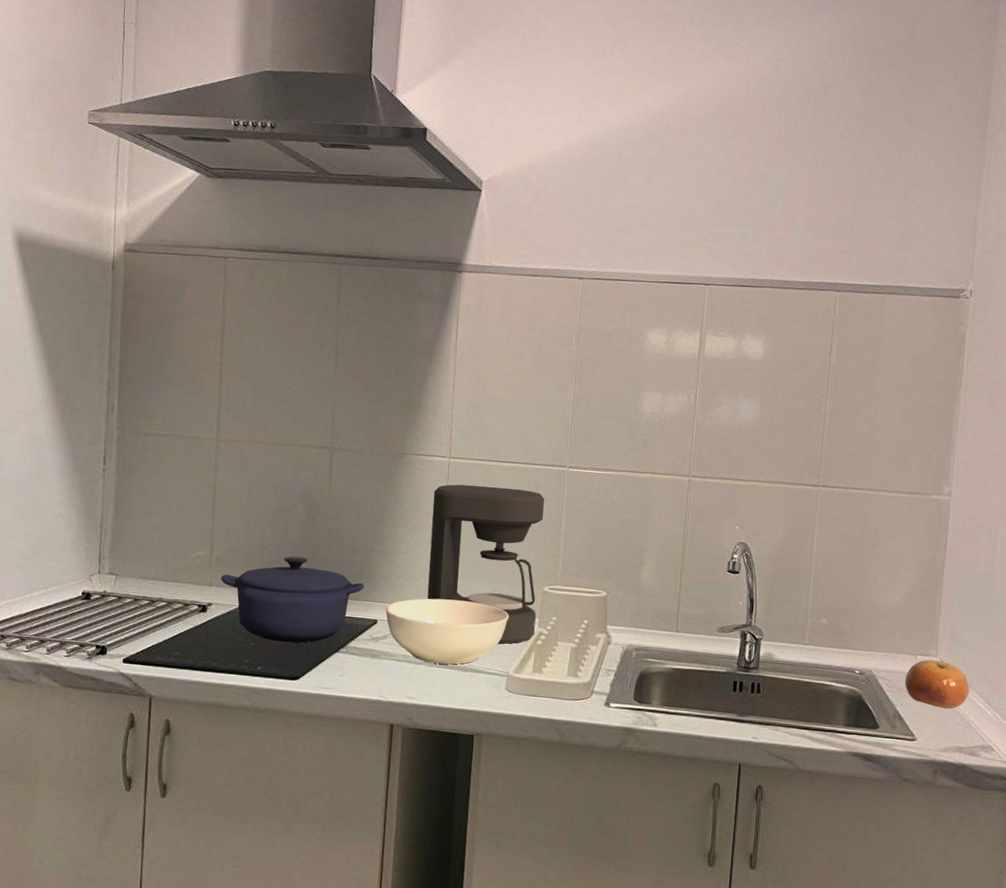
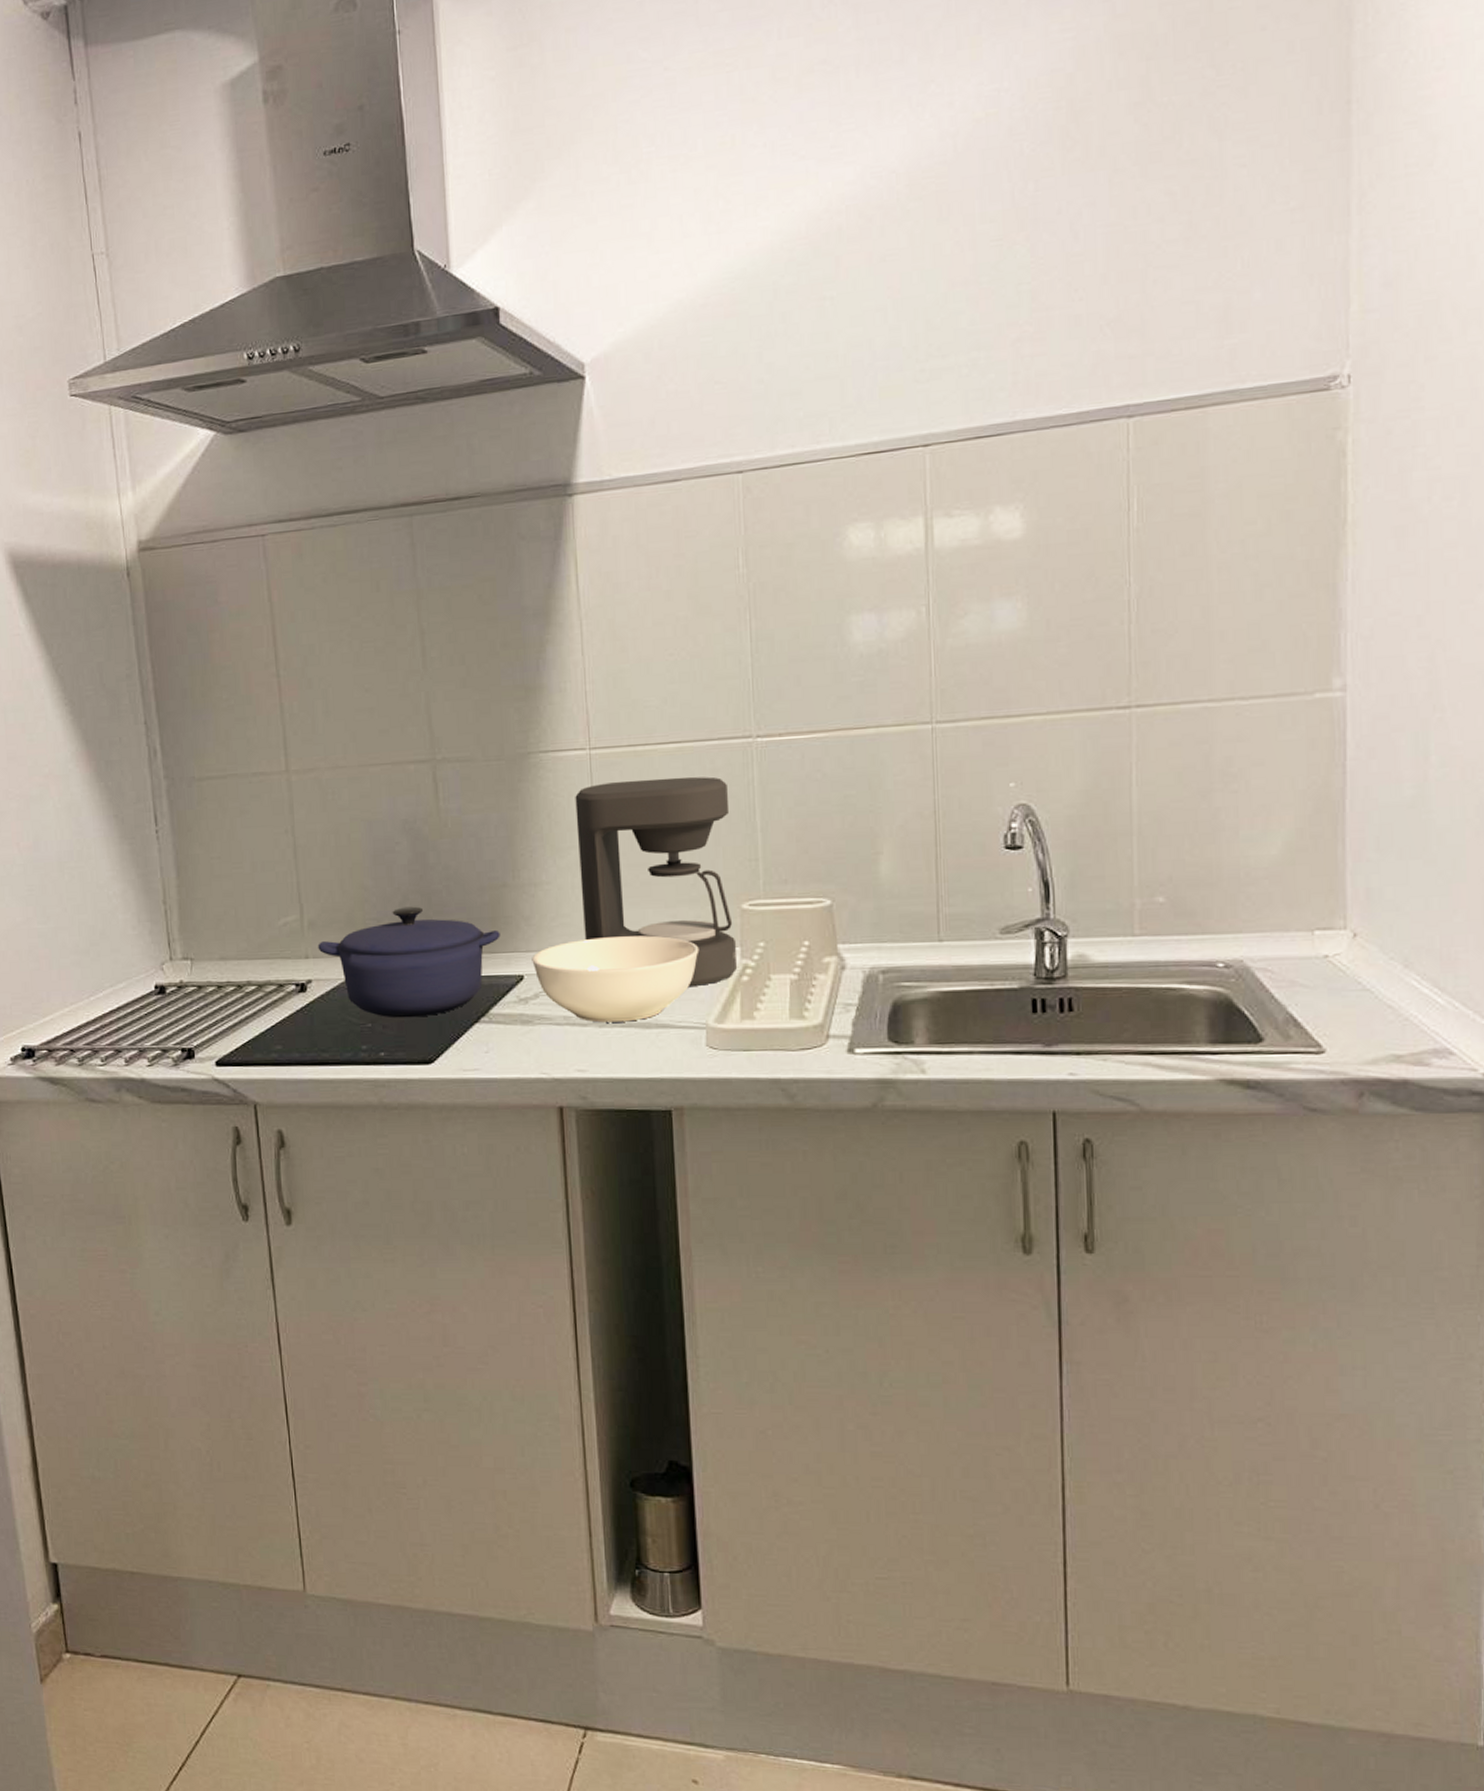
fruit: present [904,660,969,710] -> none [1297,934,1405,1003]

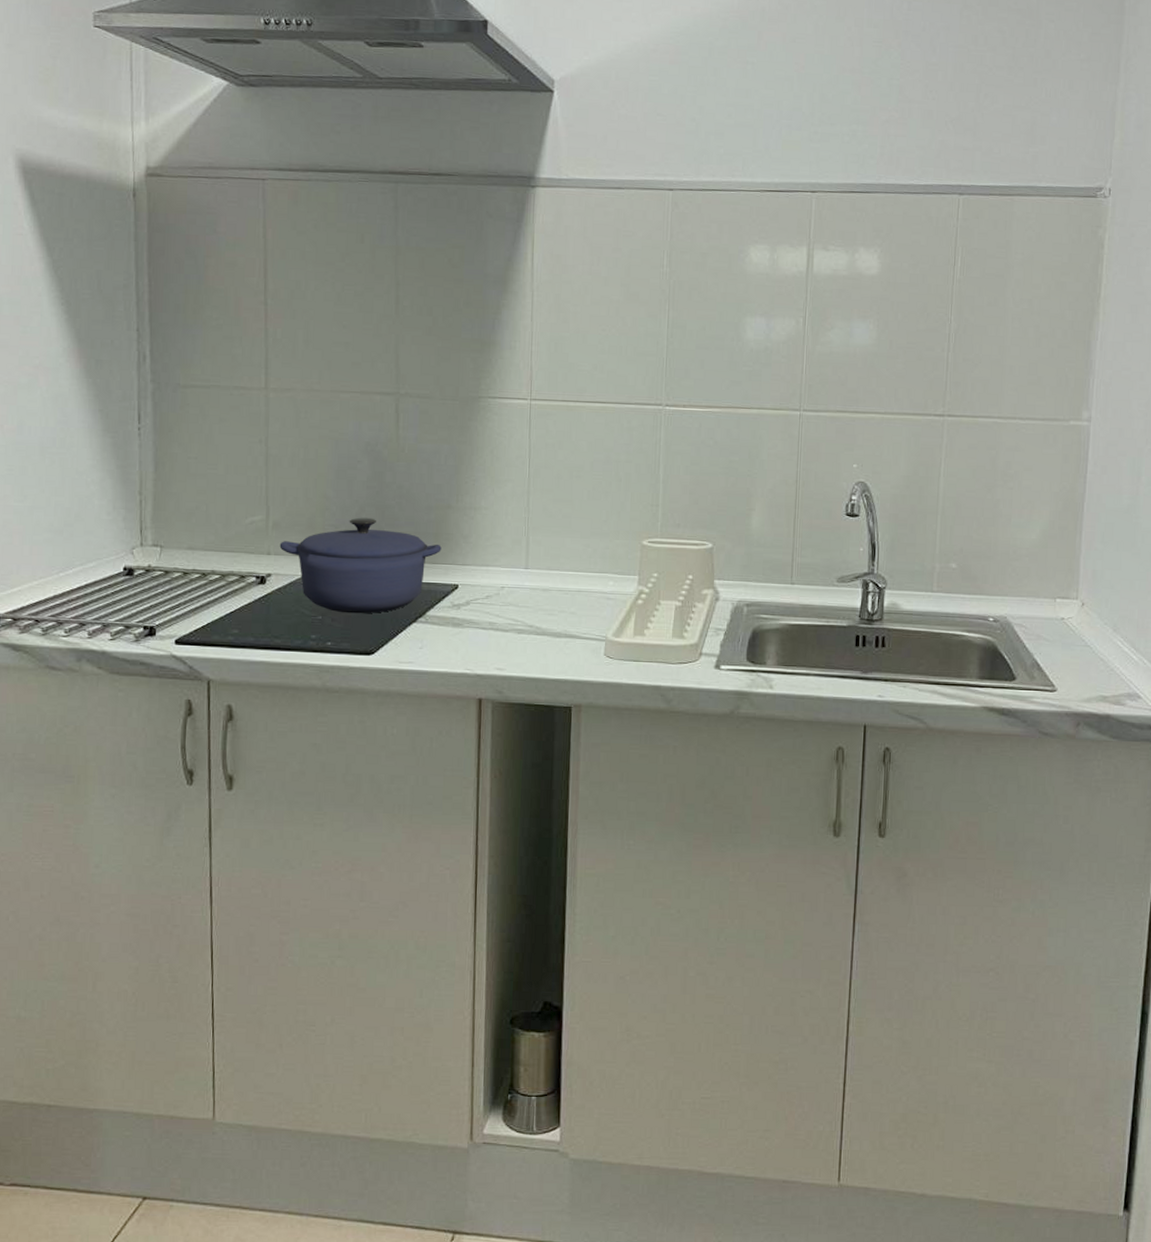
bowl: present [532,935,700,1023] -> none [466,558,606,631]
coffee maker: present [575,776,738,986] -> none [512,429,640,605]

